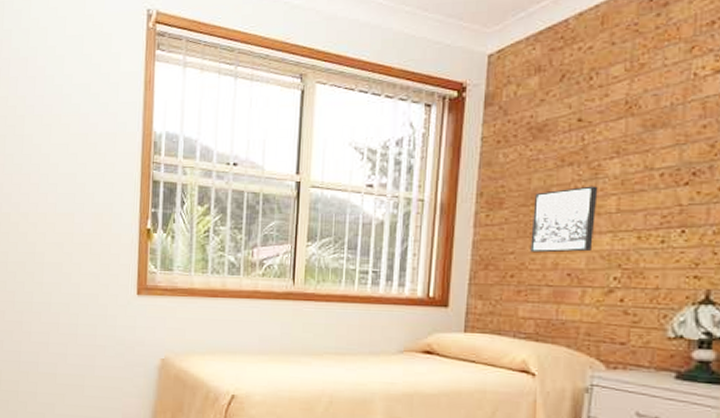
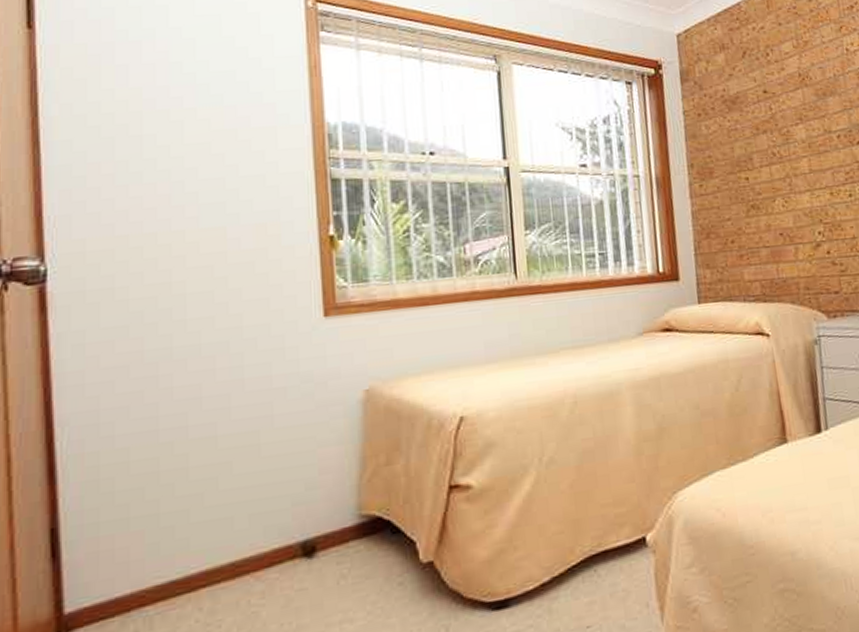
wall art: present [530,186,598,253] -> none [739,150,796,217]

